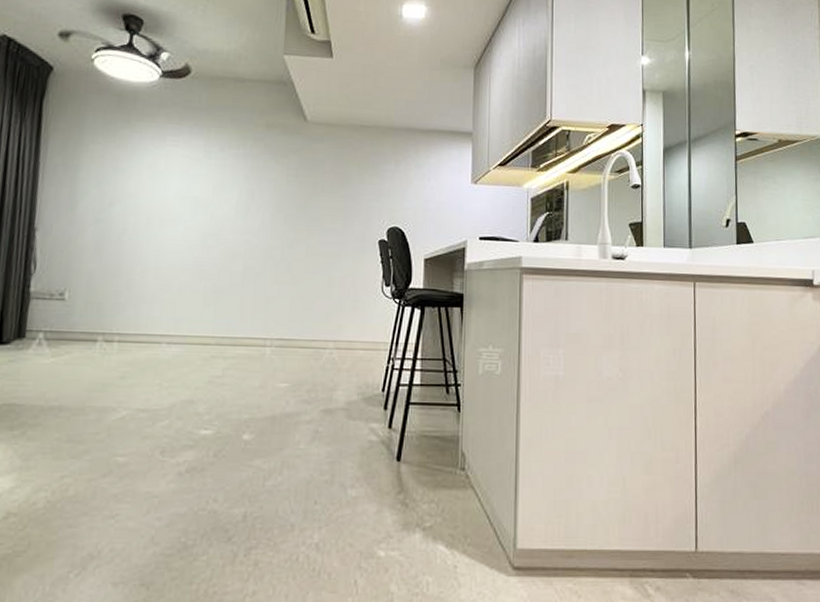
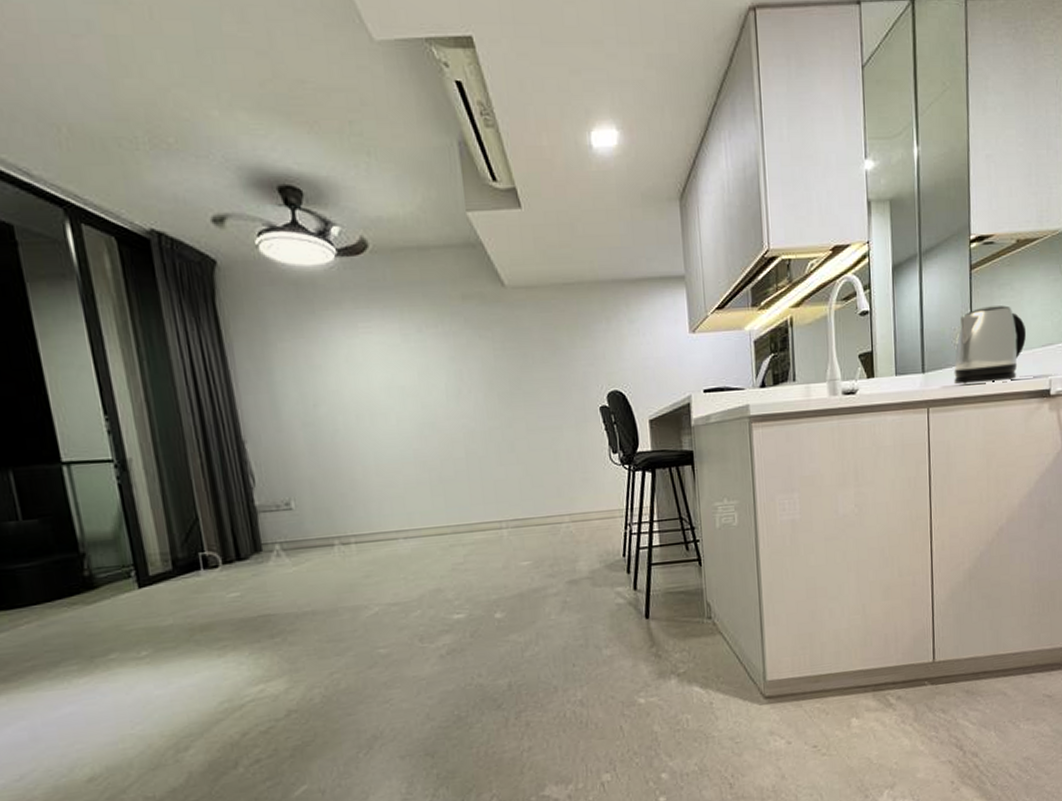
kettle: none [720,195,789,267] -> present [954,305,1027,385]

